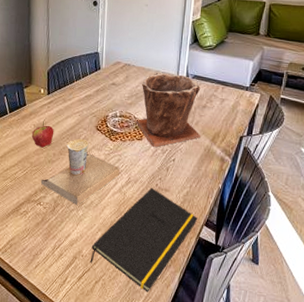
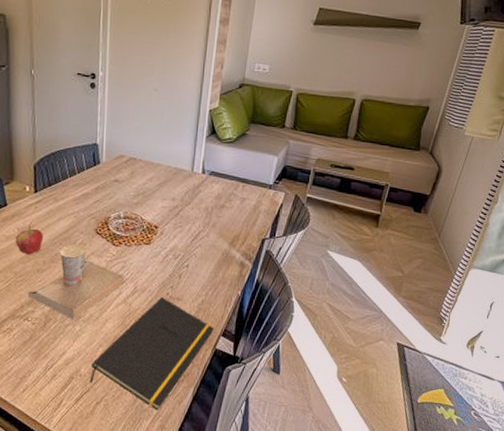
plant pot: present [136,72,202,148] -> none [143,167,219,253]

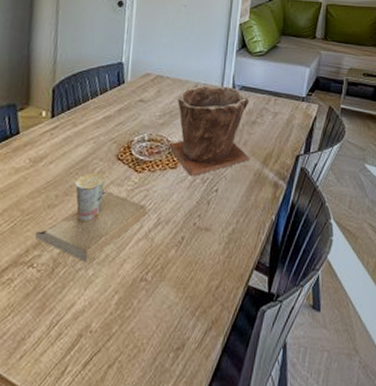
fruit: present [15,219,44,255] -> none [25,148,58,189]
notepad: present [90,296,214,411] -> none [101,227,247,370]
plant pot: none [143,167,219,253] -> present [169,84,251,177]

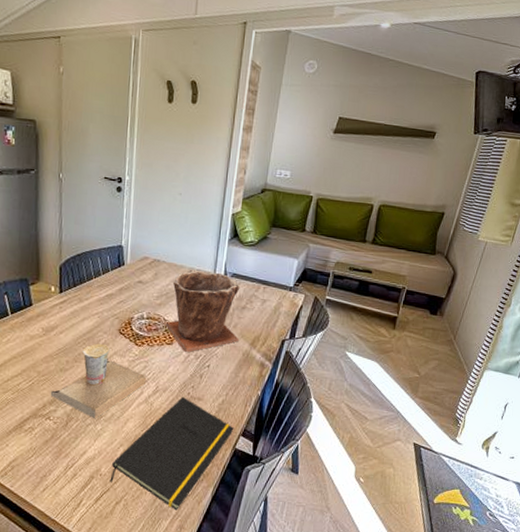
notepad: none [101,227,247,370] -> present [110,396,234,511]

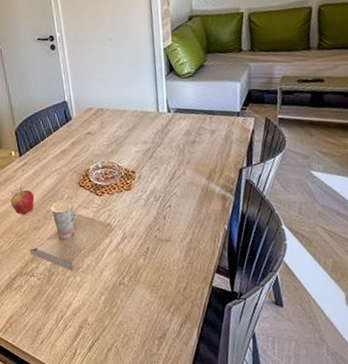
fruit: none [39,319,68,355] -> present [10,181,35,215]
notepad: present [110,396,234,511] -> none [97,239,207,354]
plant pot: present [165,269,240,353] -> none [120,111,196,196]

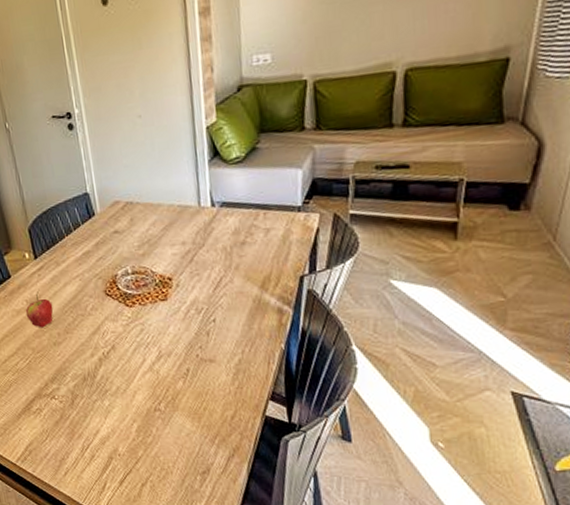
cup: present [29,198,113,271] -> none [49,309,146,394]

